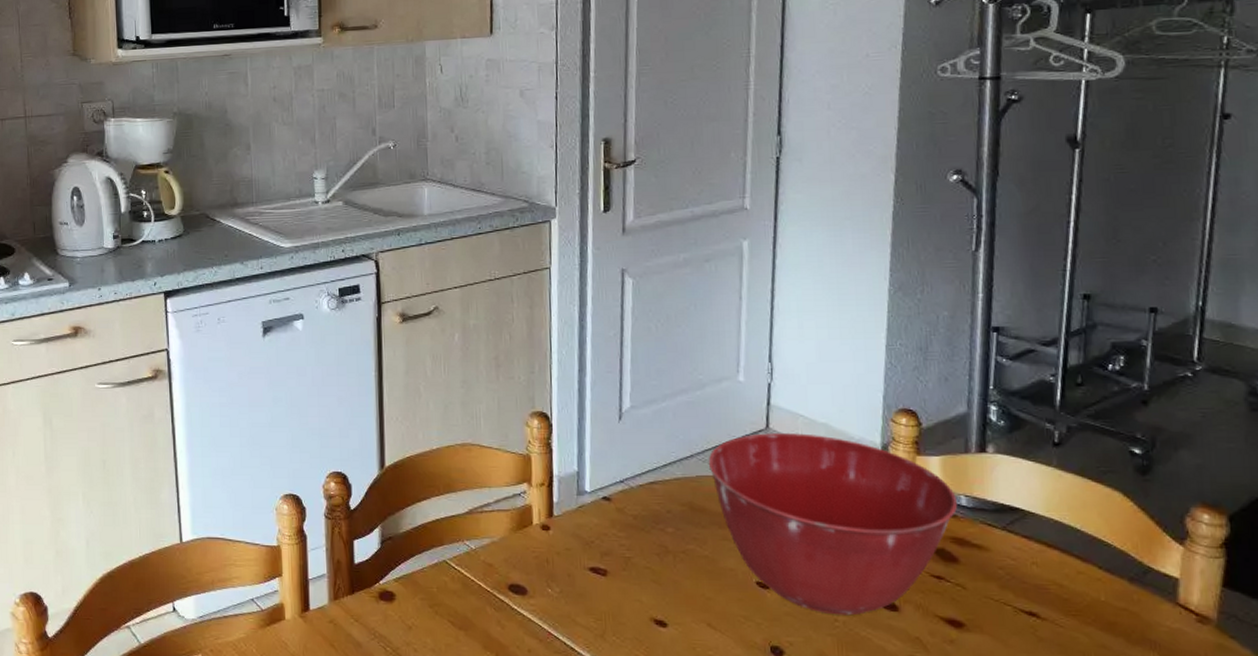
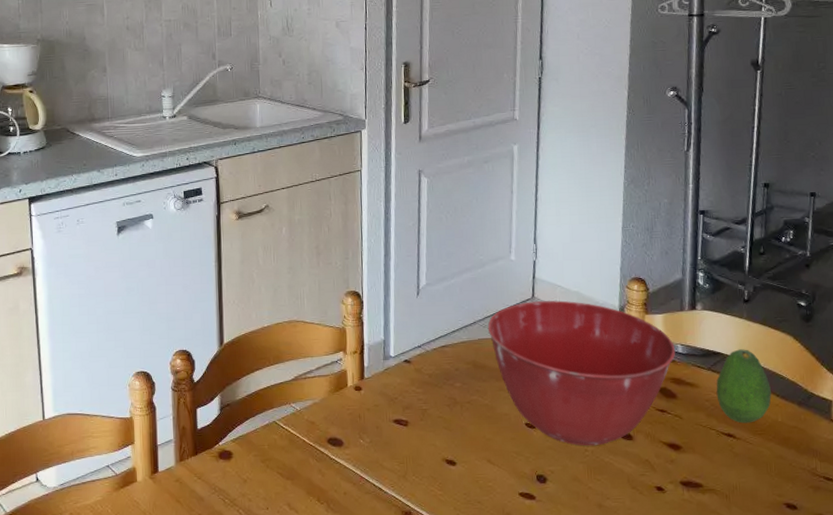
fruit: none [1013,505,1092,601] -> present [716,349,772,424]

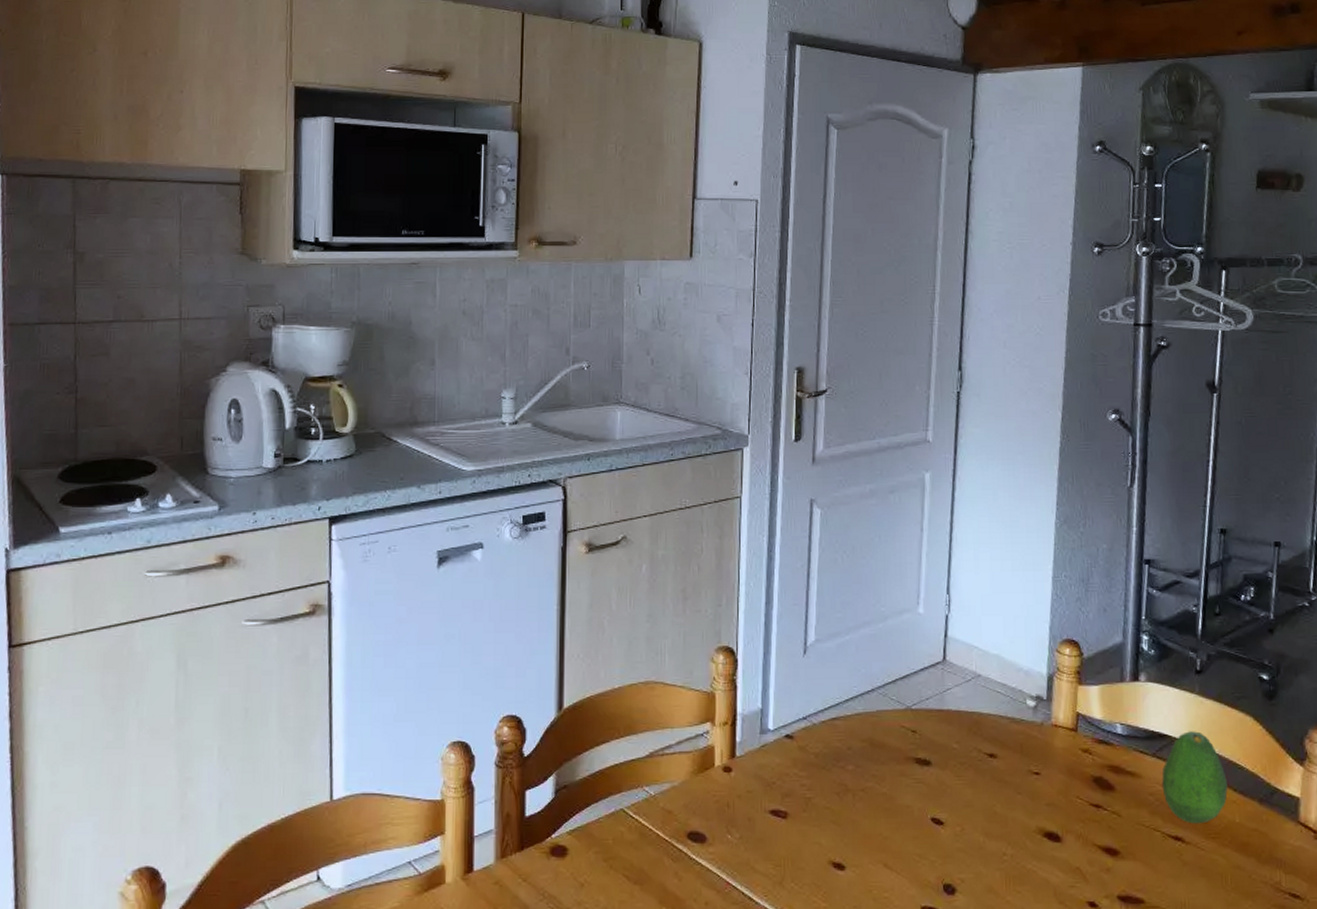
mixing bowl: present [487,300,676,446] -> none [888,665,1114,849]

